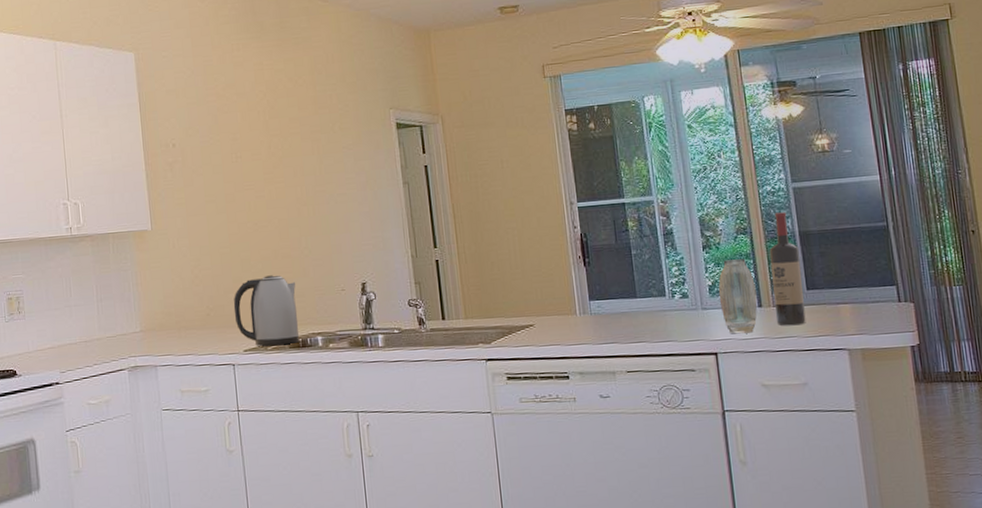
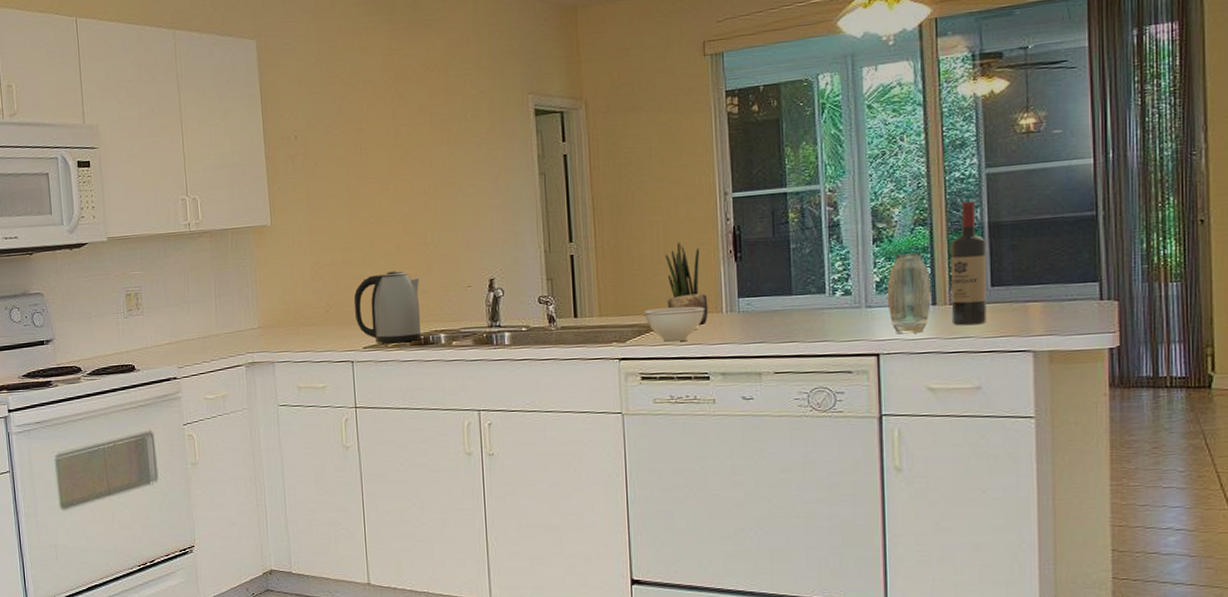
bowl: none [505,308,561,344] -> present [644,306,705,343]
potted plant: none [521,248,564,327] -> present [665,242,709,326]

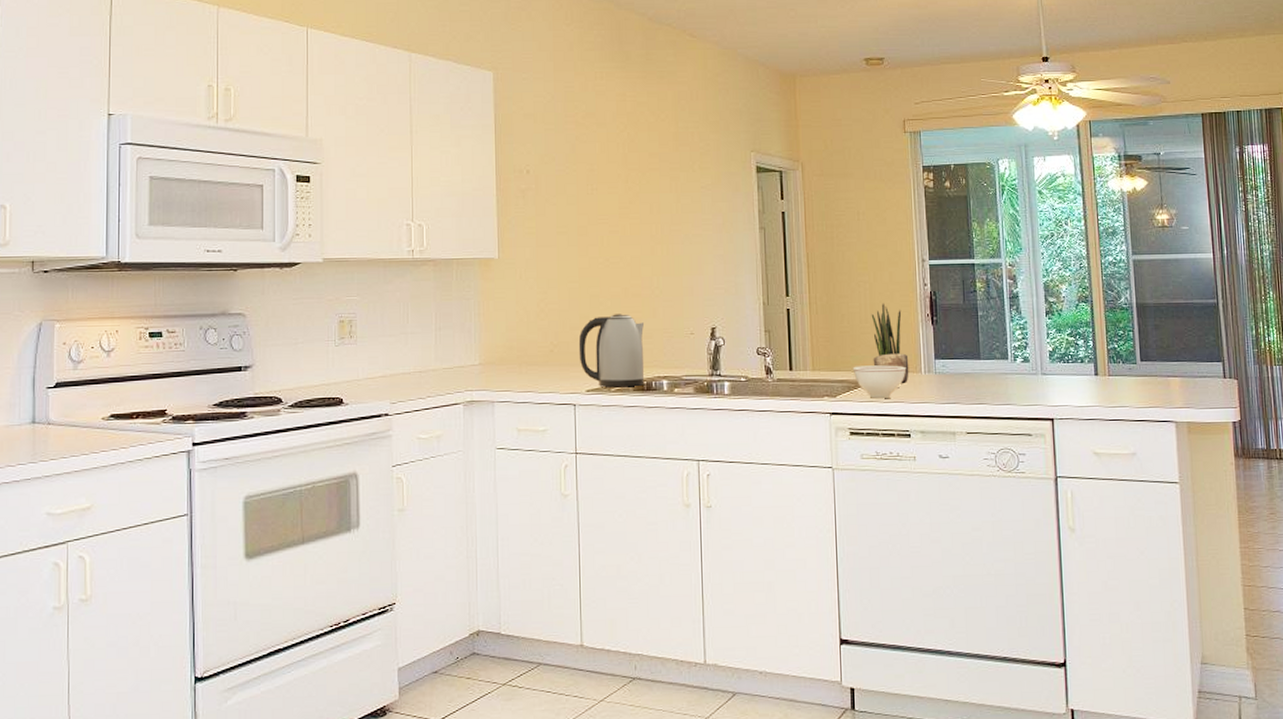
vase: present [886,252,931,334] -> none [1058,327,1094,401]
wine bottle: present [950,201,987,326] -> none [1108,283,1138,396]

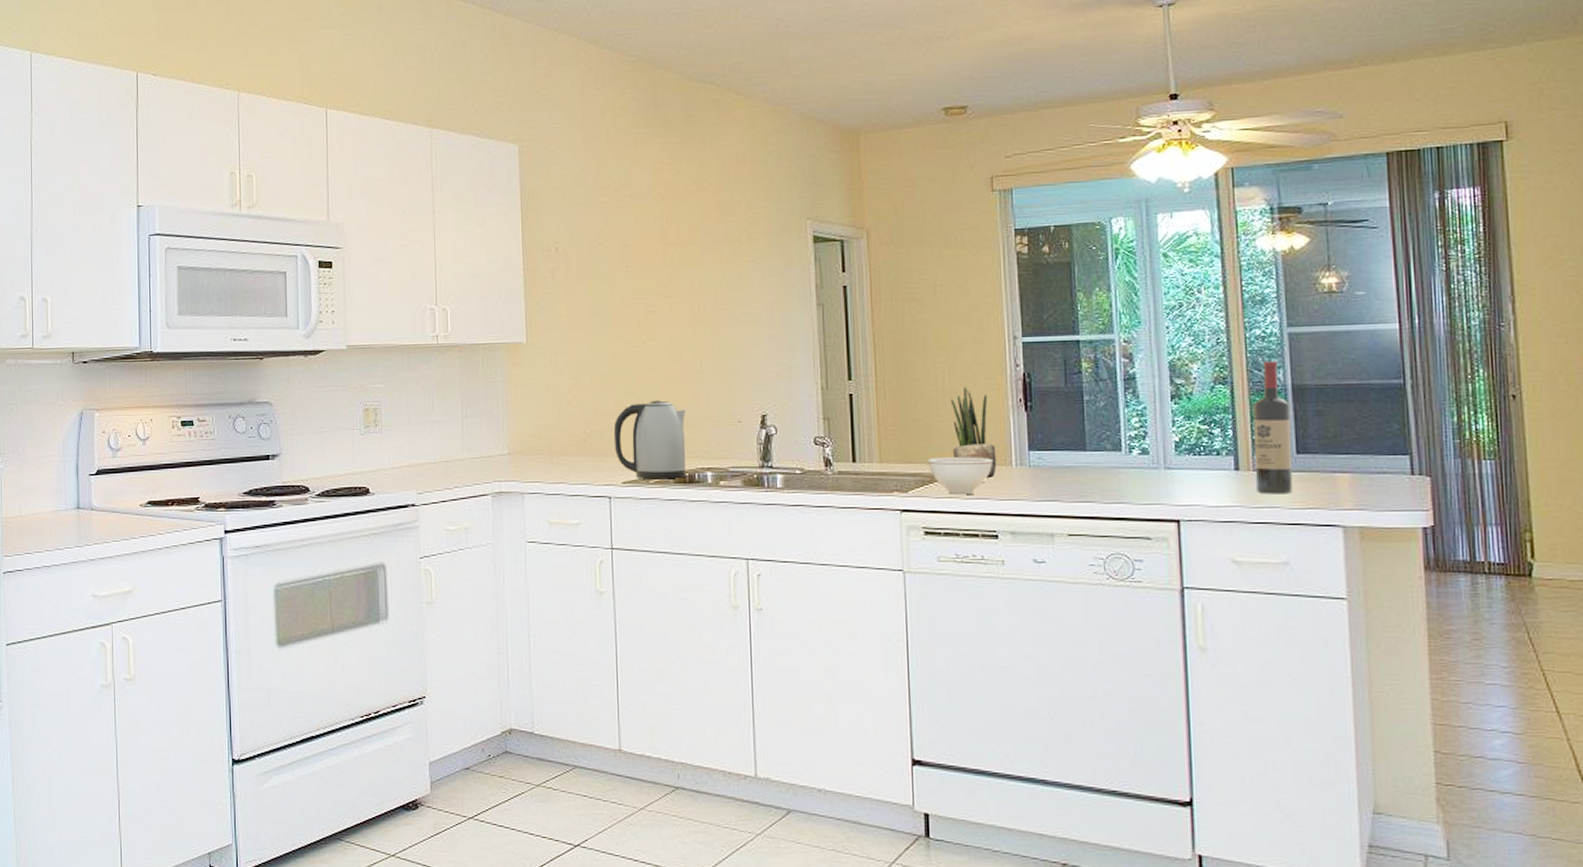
wine bottle: none [1108,283,1138,396] -> present [1253,361,1293,495]

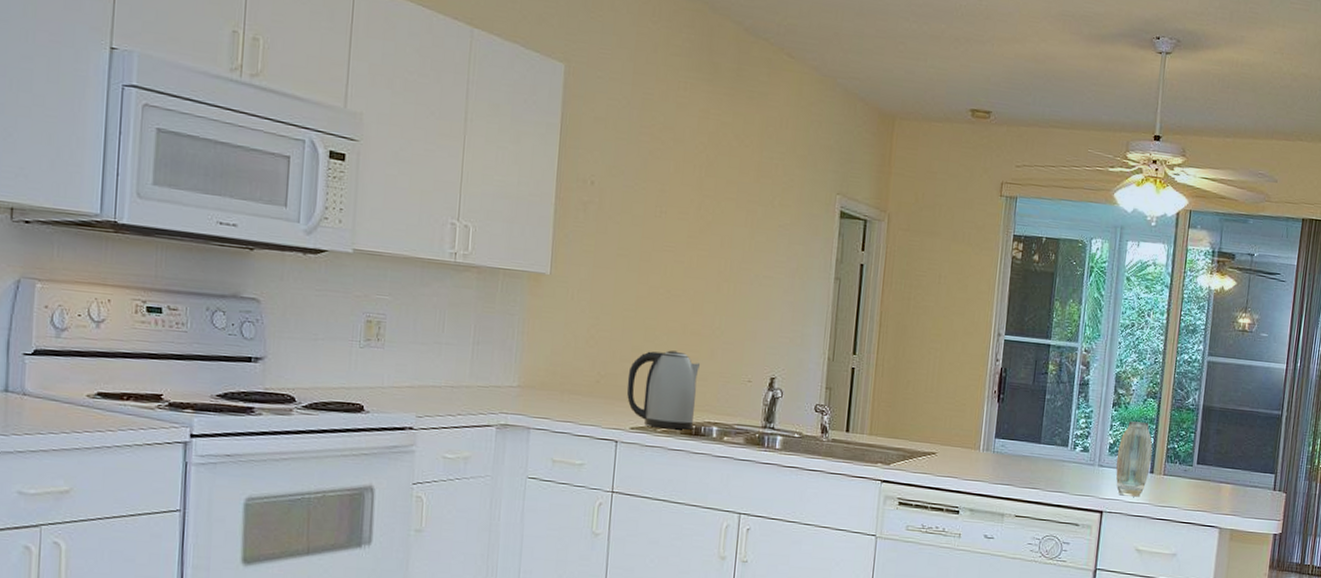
bowl: present [927,457,994,496] -> none [910,435,965,473]
potted plant: present [950,386,997,479] -> none [932,373,969,460]
vase: none [1186,413,1234,500] -> present [1116,421,1153,497]
wine bottle: present [1253,361,1293,495] -> none [1162,383,1199,497]

